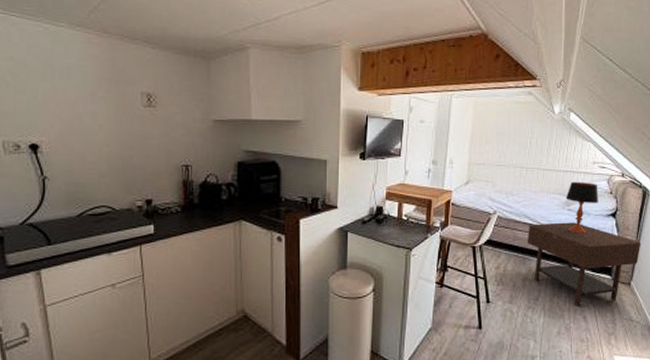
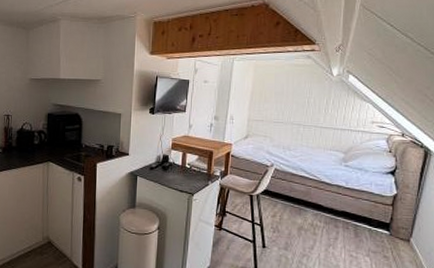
side table: present [528,222,641,306] -> none [304,177,422,258]
table lamp: present [565,181,598,234] -> none [342,139,377,189]

